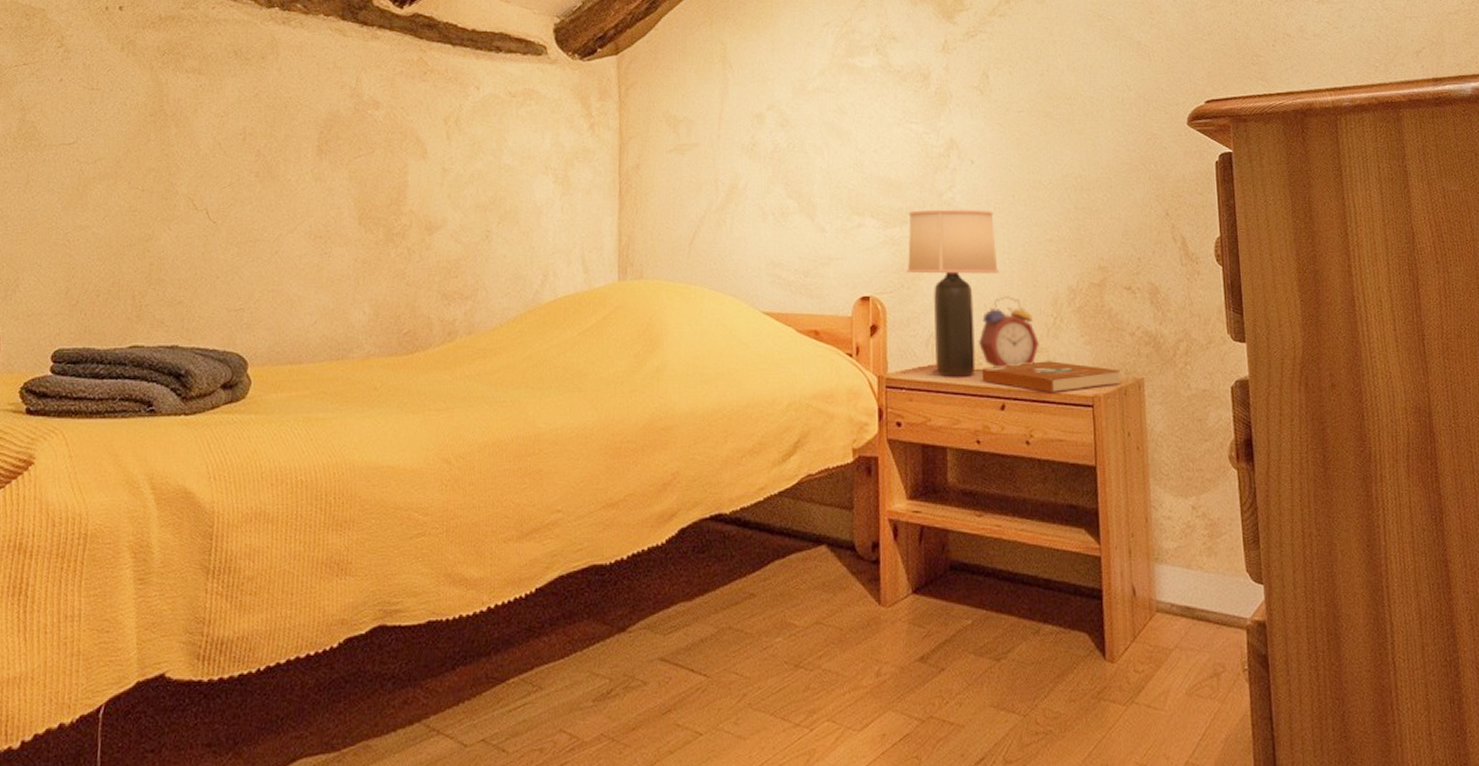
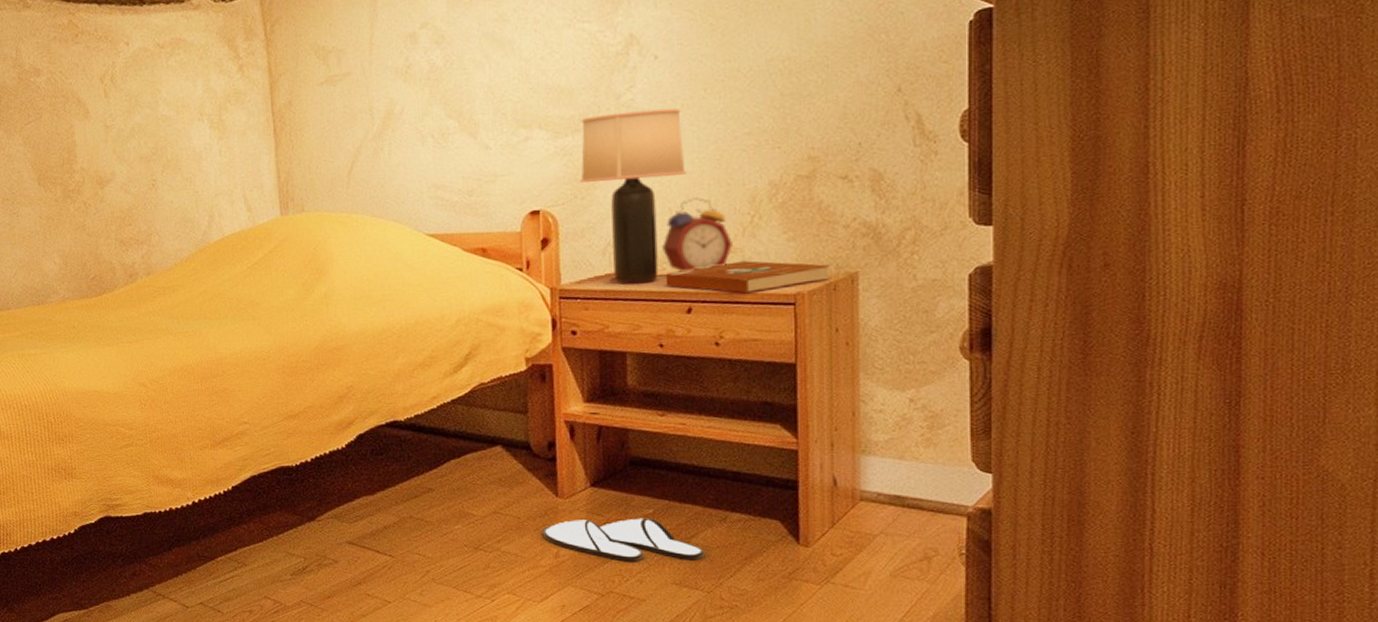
slippers: none [864,629,1021,681] -> present [542,518,706,562]

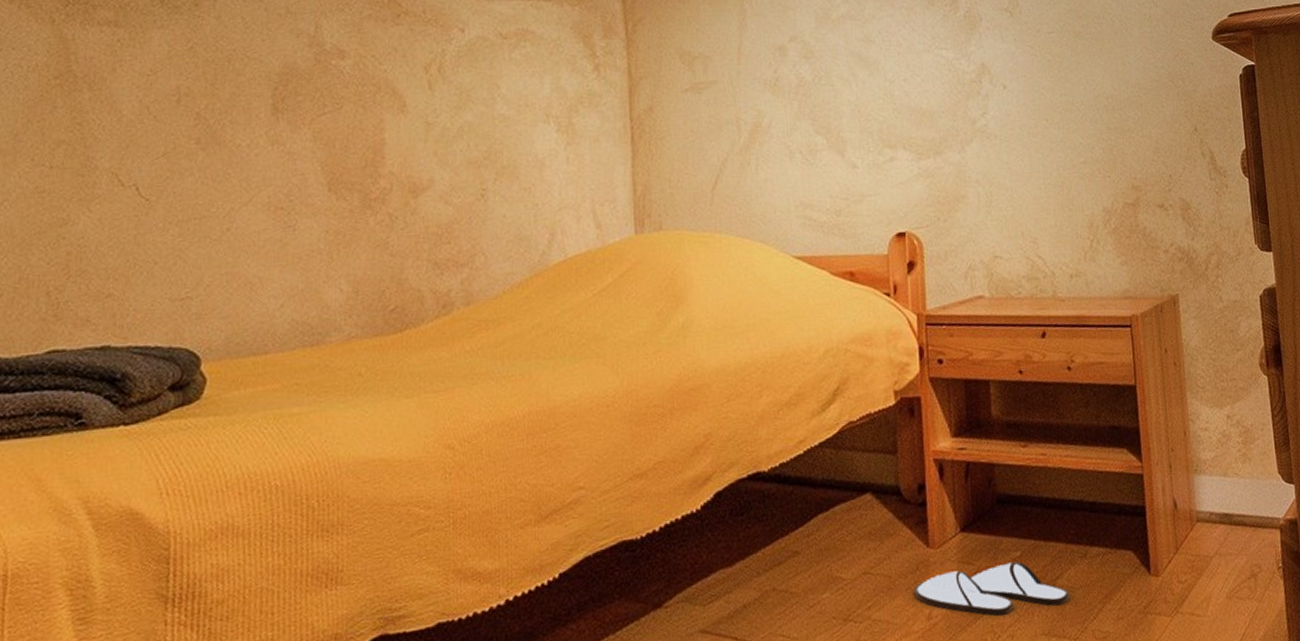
table lamp: present [580,108,686,283] -> none [942,135,1035,308]
alarm clock: present [662,197,733,272] -> none [1017,222,1077,296]
book: present [665,260,831,294] -> none [1021,284,1158,317]

